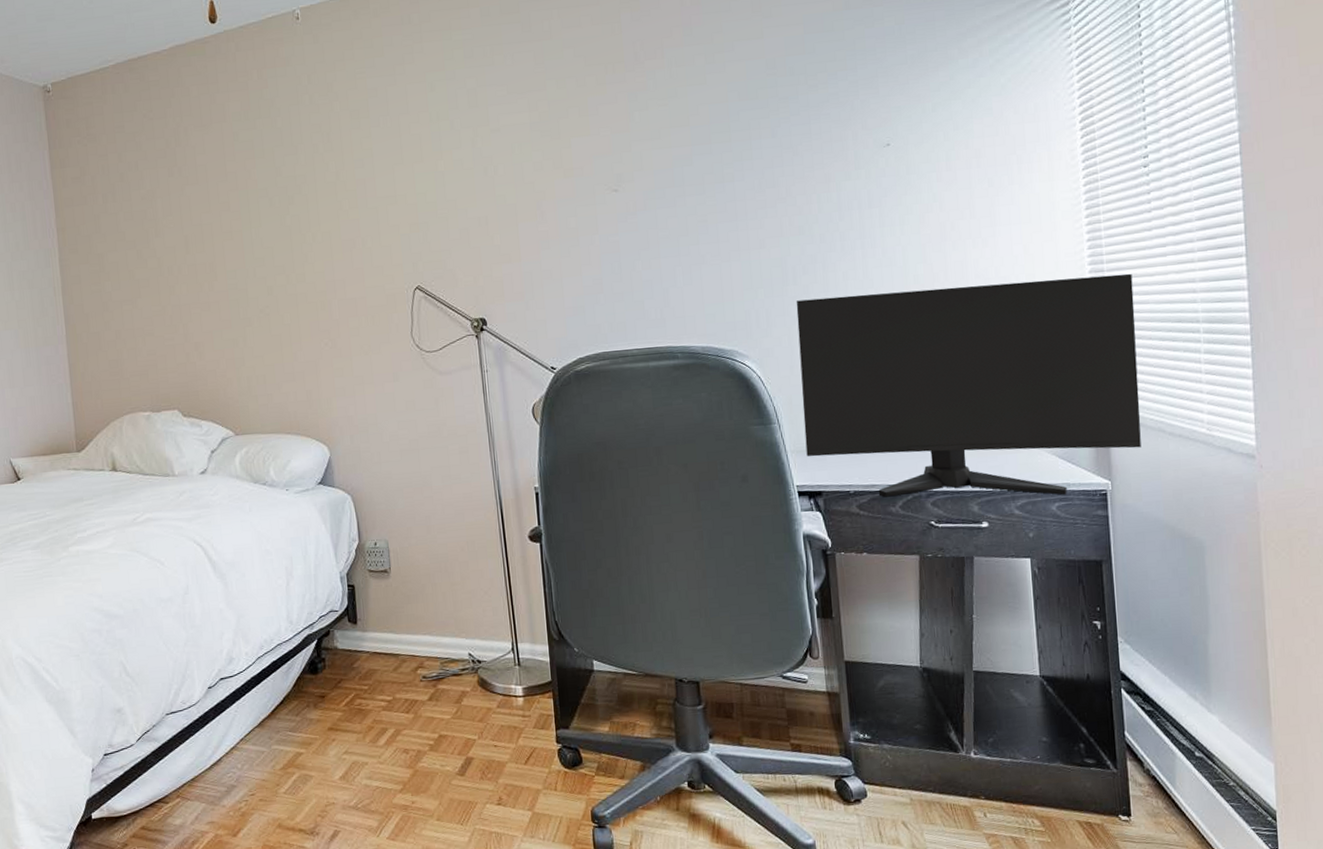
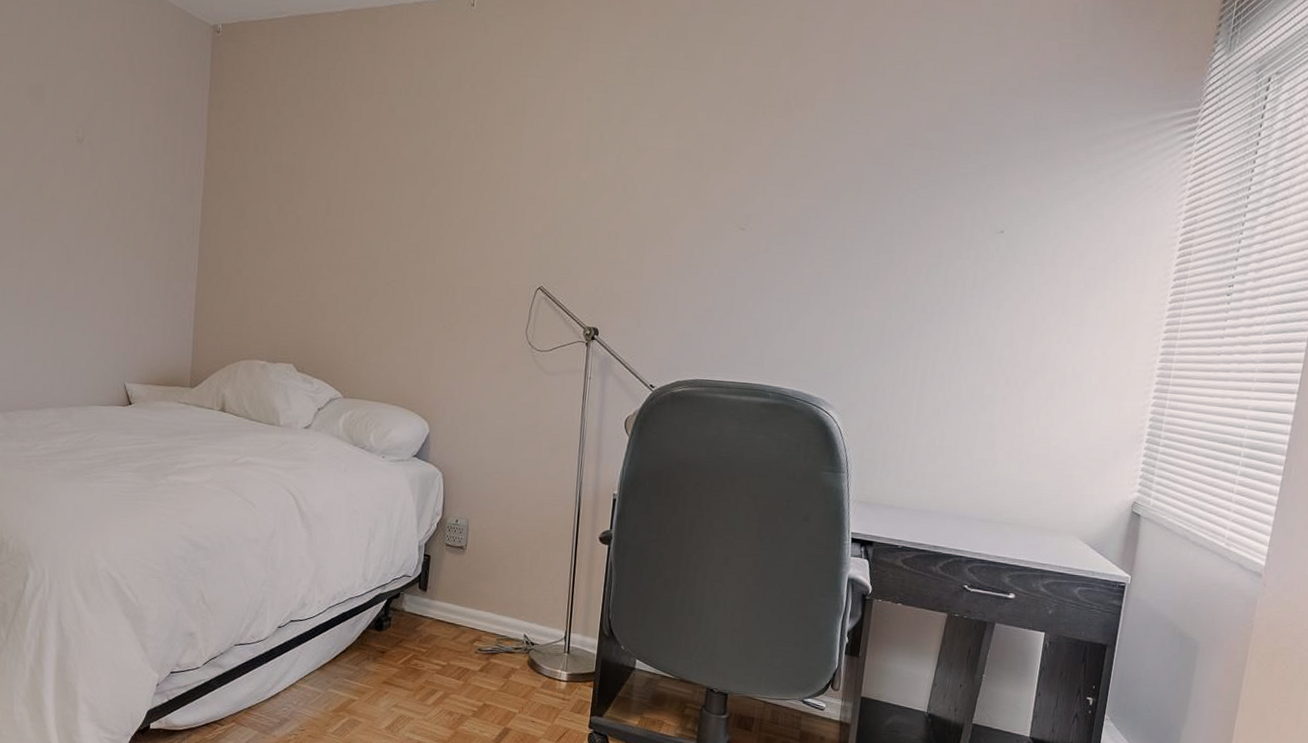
computer monitor: present [796,273,1141,497] -> none [866,363,1193,582]

